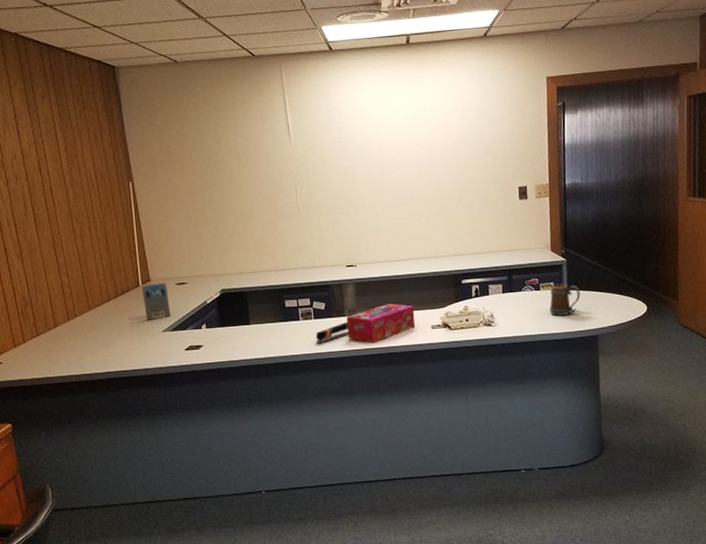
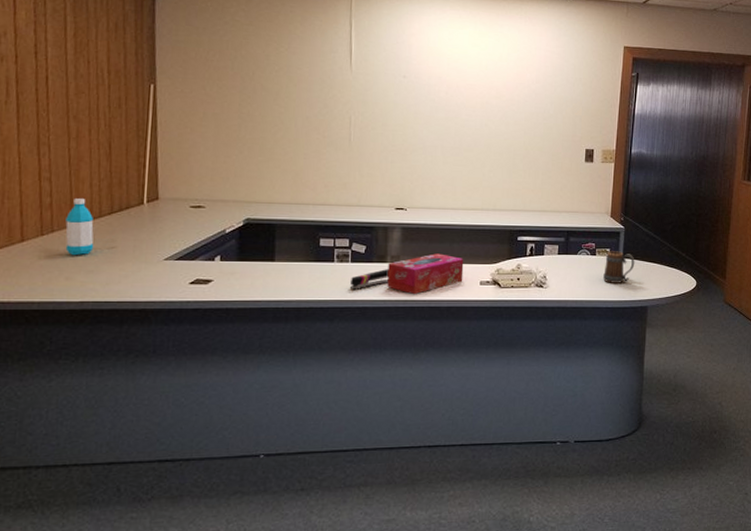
water bottle: none [84,287,108,335] -> present [65,199,94,256]
book: present [141,282,171,320] -> none [145,202,179,245]

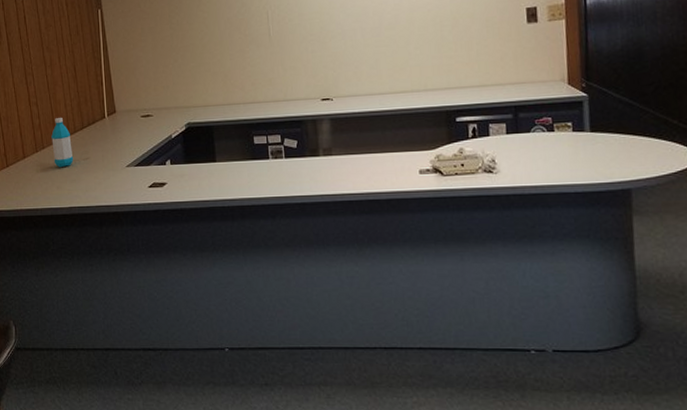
stapler: present [349,269,389,289] -> none [286,163,324,186]
tissue box: present [387,253,464,295] -> none [321,143,400,188]
mug: present [603,251,635,283] -> none [567,124,608,164]

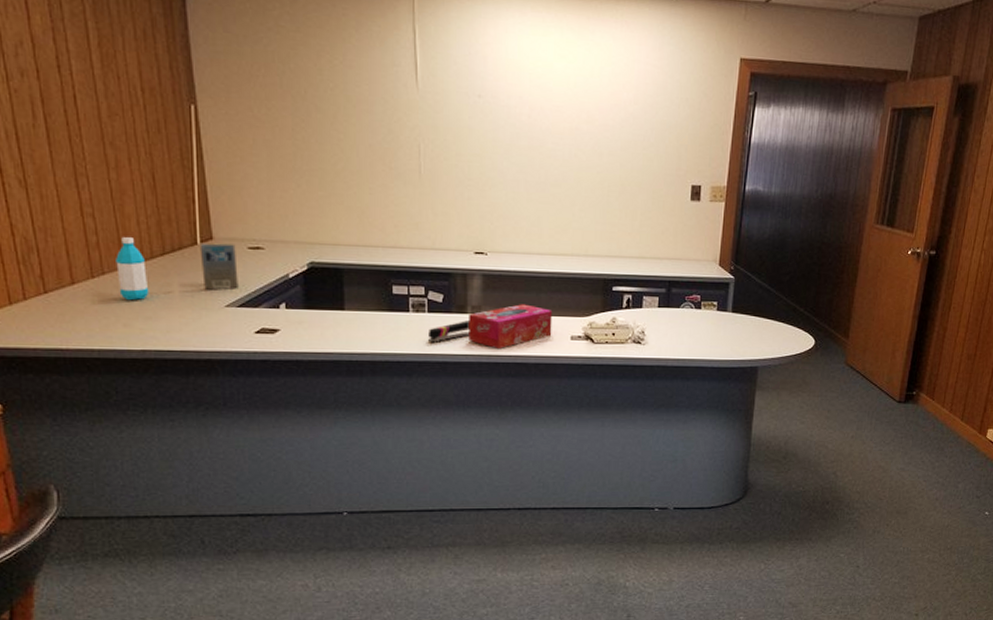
book: none [107,114,135,154] -> present [199,242,238,290]
stapler: none [286,163,324,186] -> present [427,321,470,343]
tissue box: none [321,143,400,188] -> present [468,304,553,350]

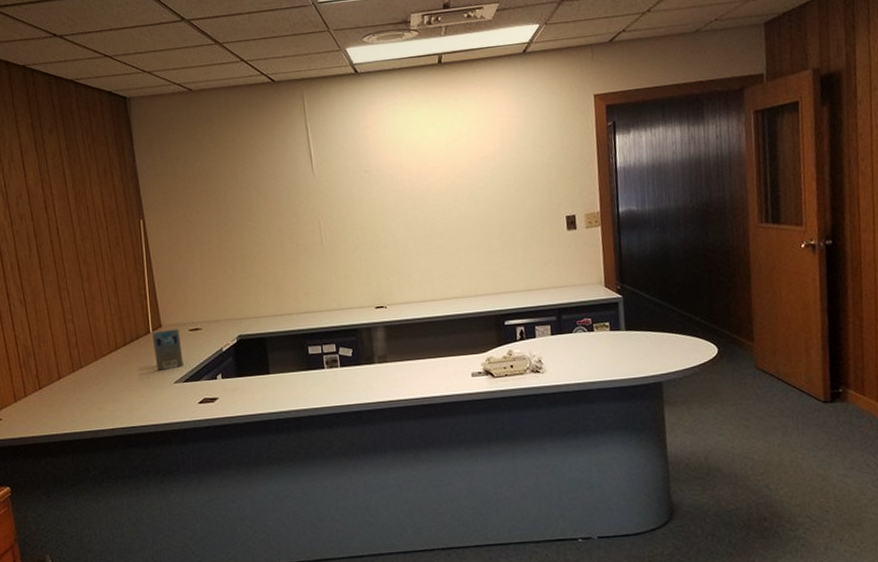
water bottle: present [116,237,150,301] -> none [90,334,116,388]
stapler: present [427,321,470,343] -> none [342,370,379,394]
tissue box: present [468,304,553,350] -> none [376,348,454,394]

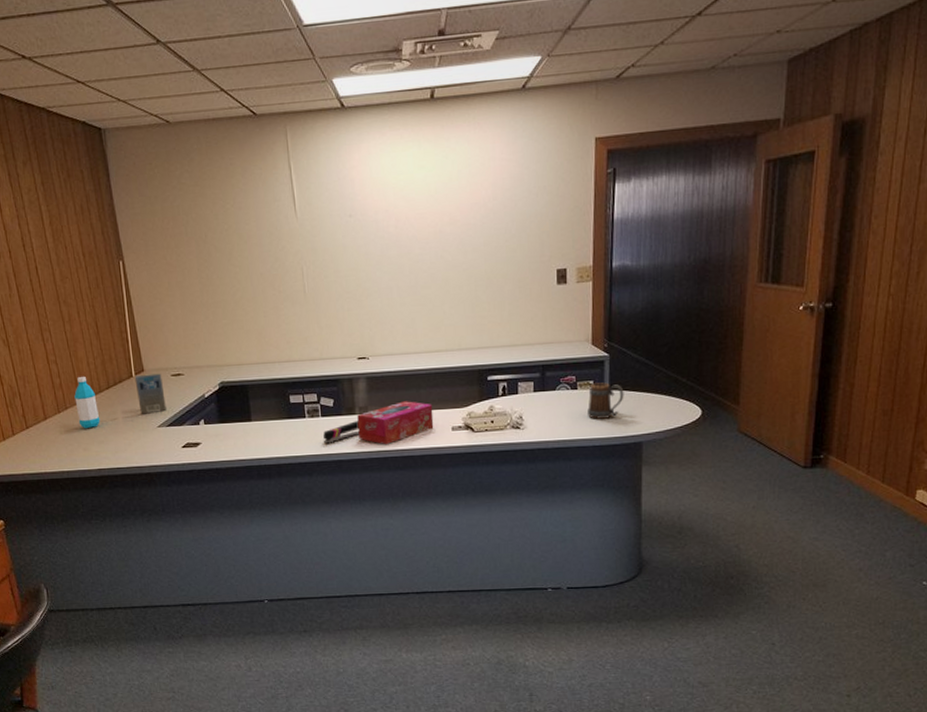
water bottle: none [90,334,116,388] -> present [74,377,101,429]
stapler: none [342,370,379,394] -> present [323,421,360,444]
tissue box: none [376,348,454,394] -> present [357,401,434,445]
mug: none [605,323,641,361] -> present [588,382,624,419]

